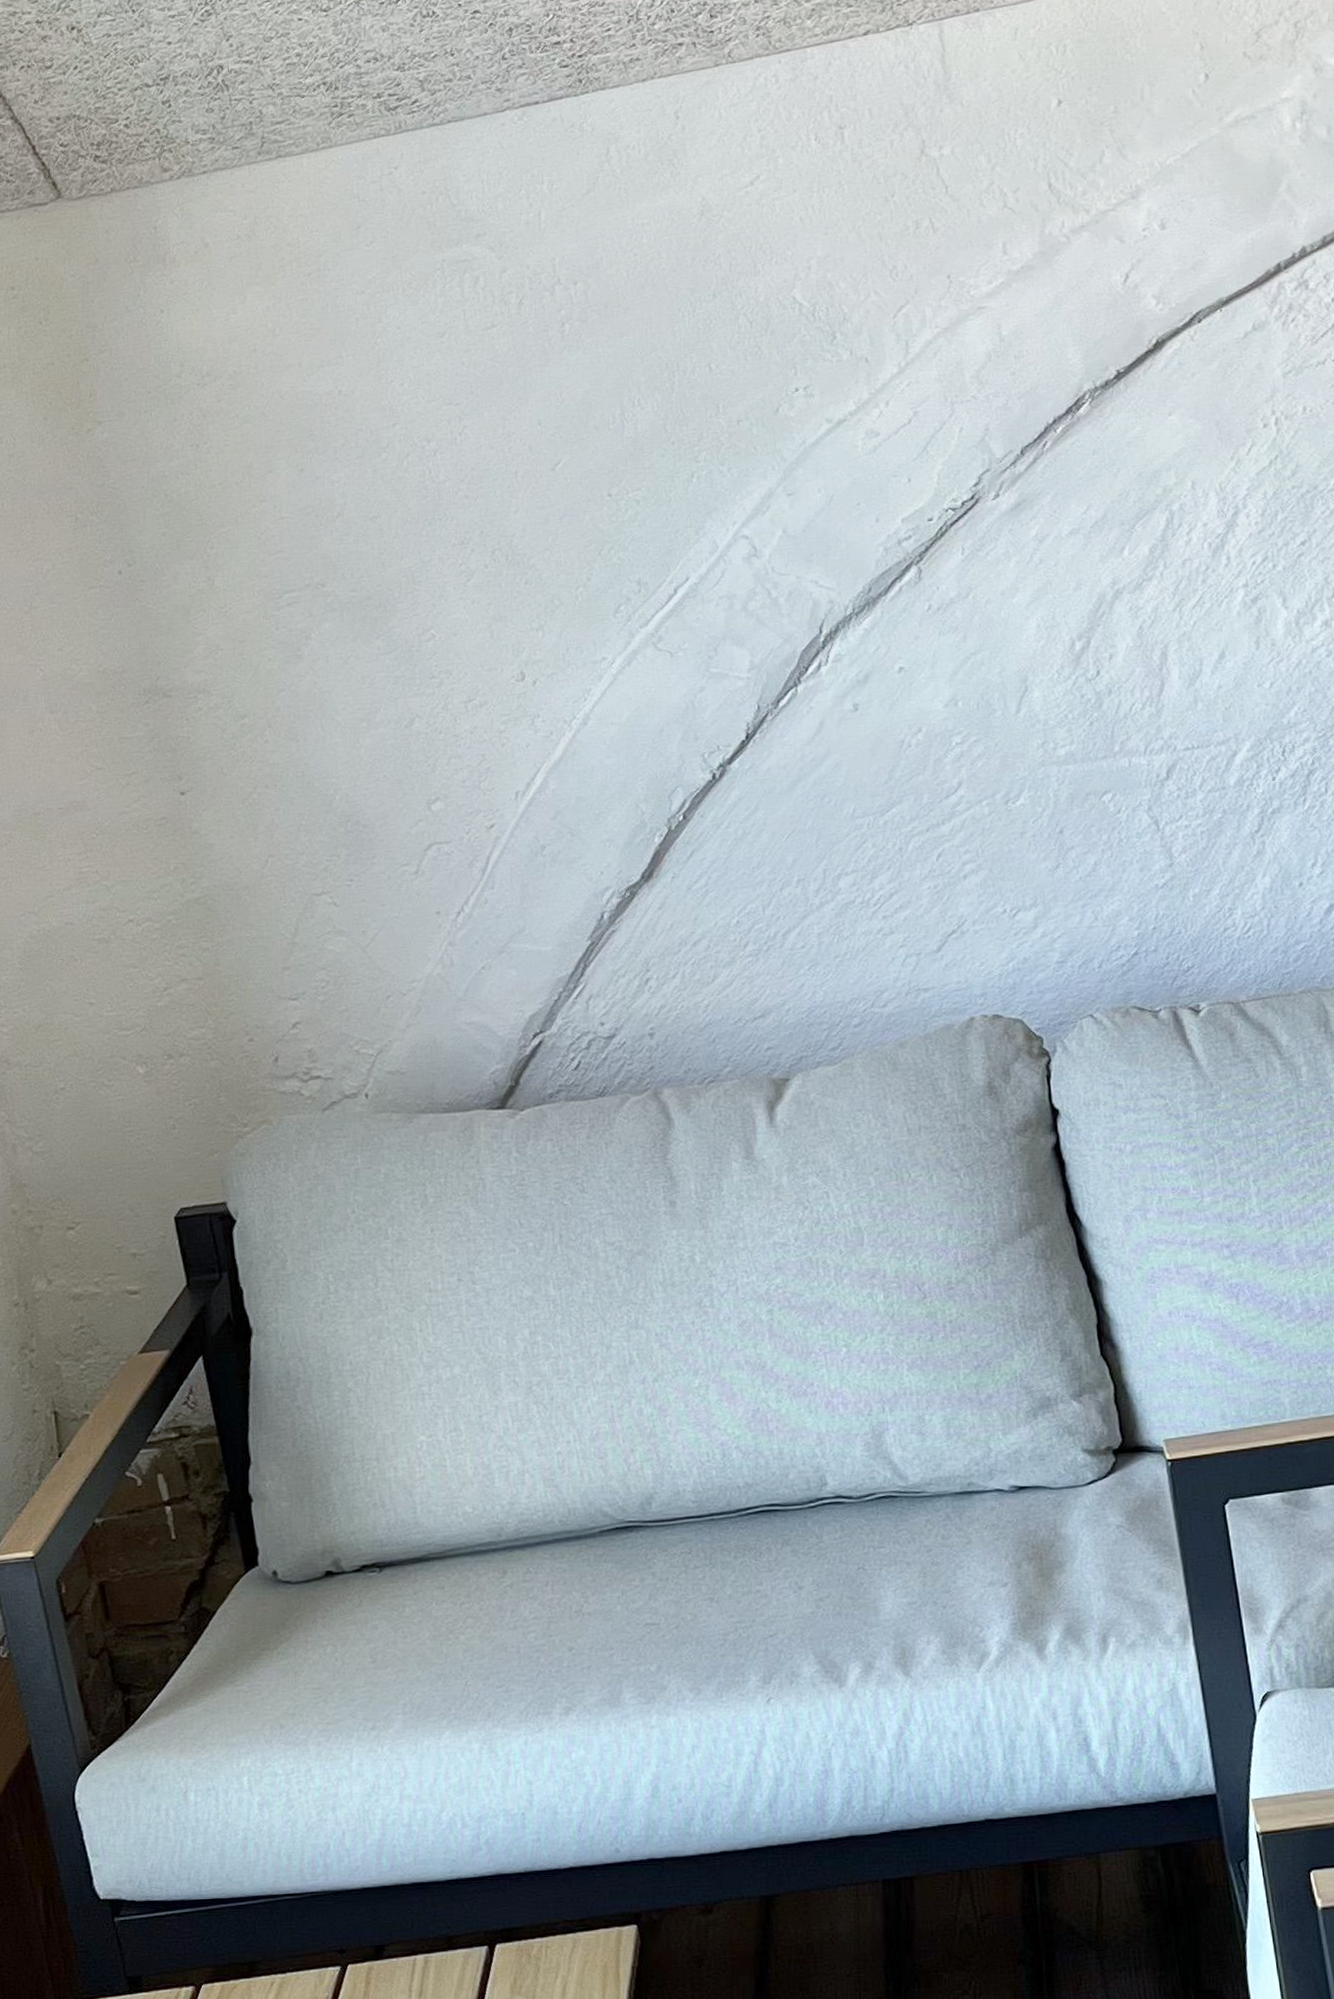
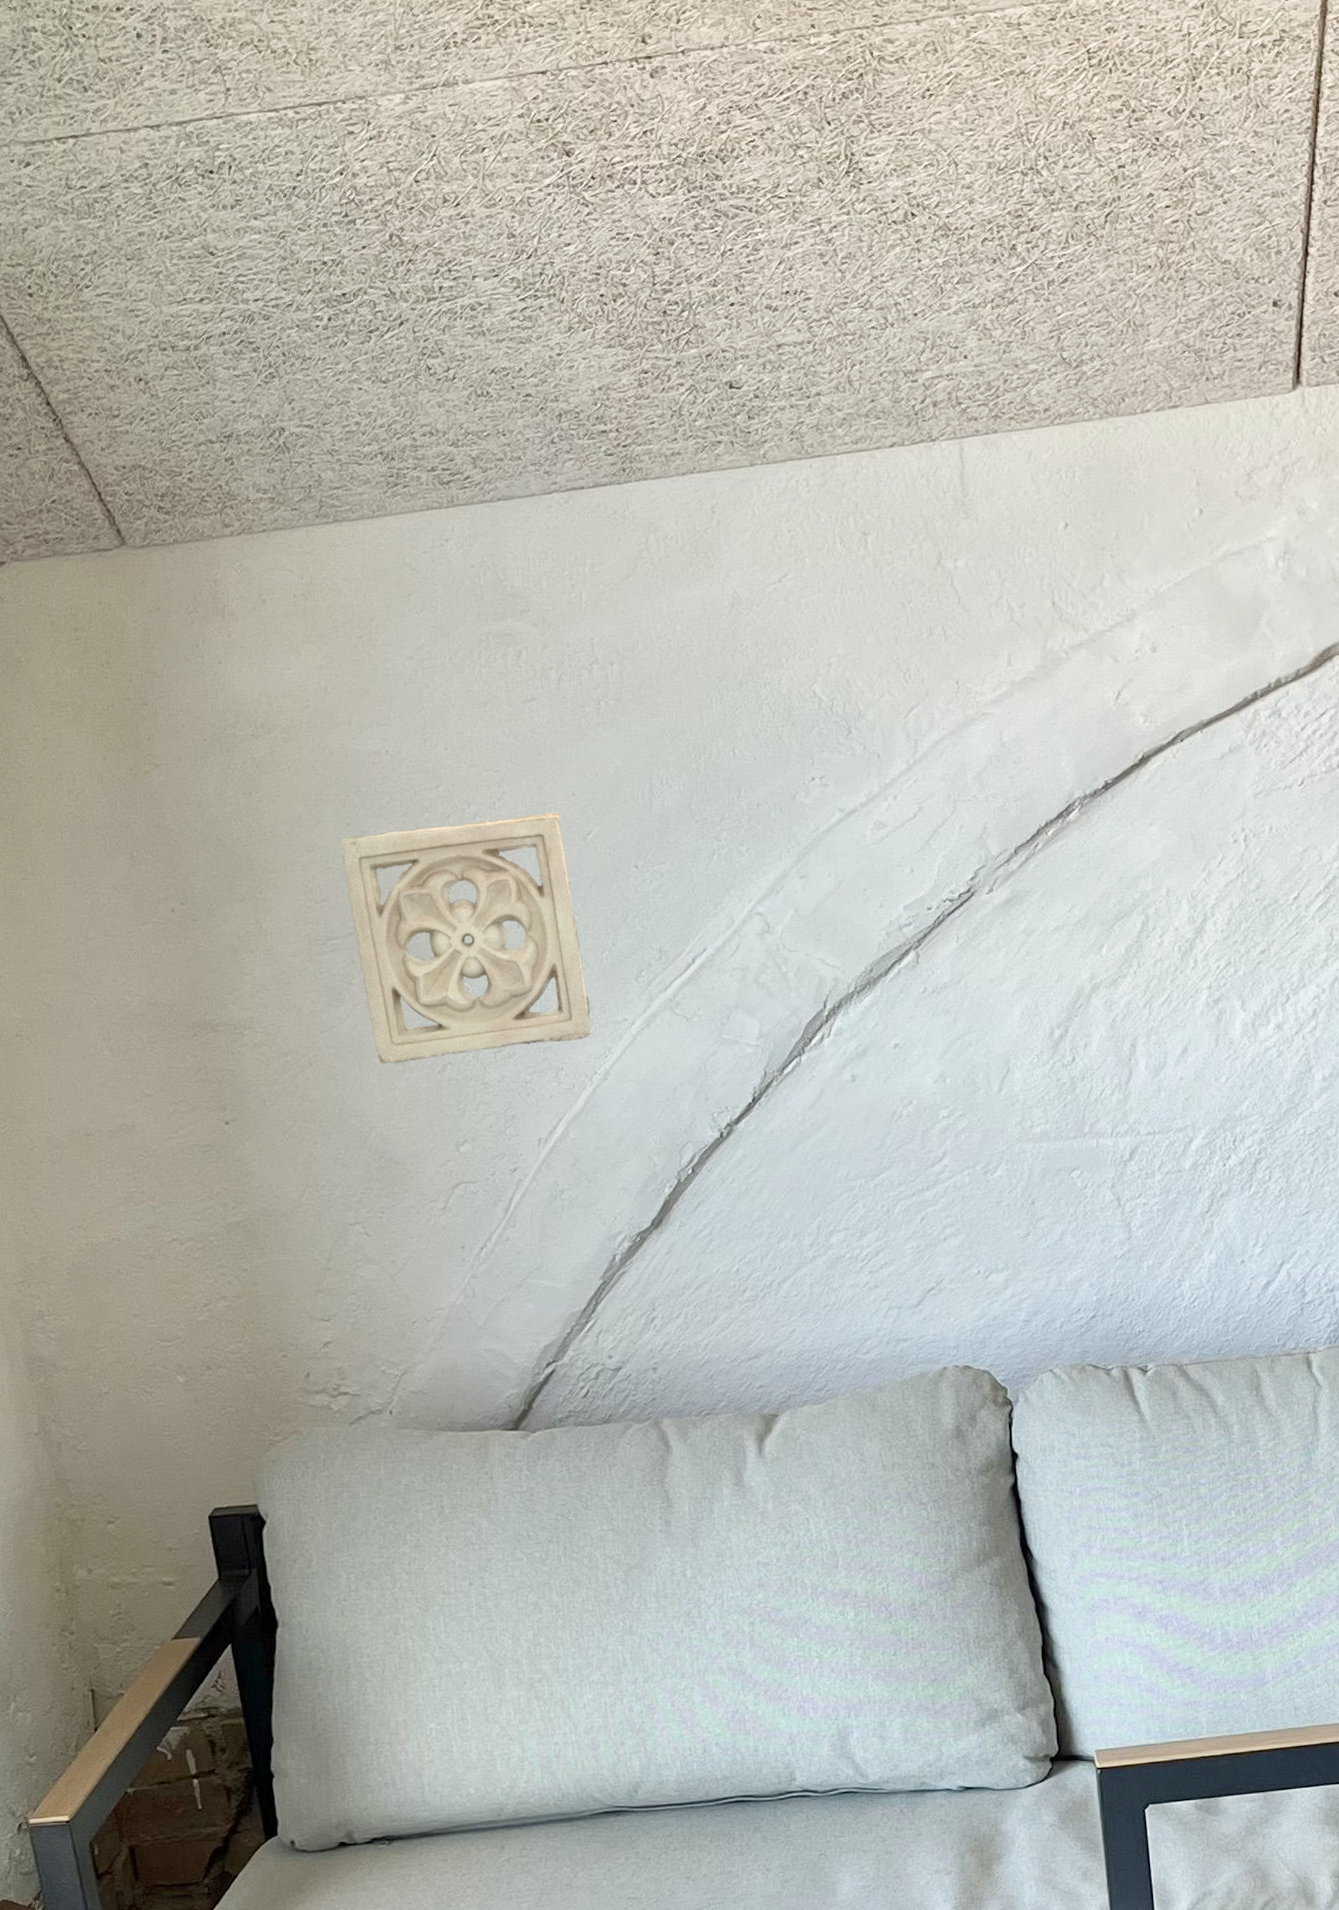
wall ornament: none [294,443,568,722] -> present [340,812,591,1064]

